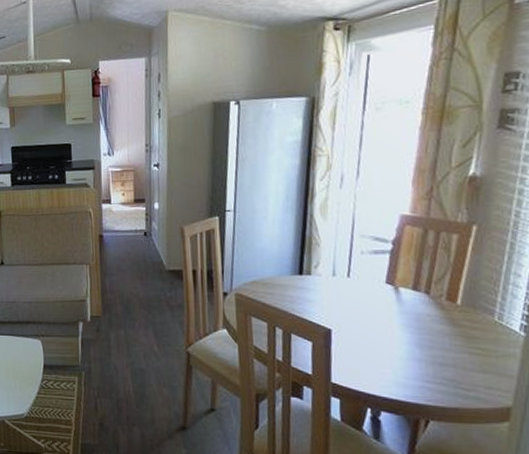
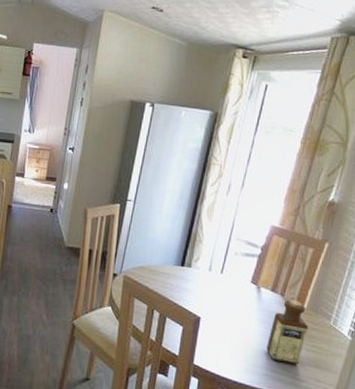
bottle: none [417,297,467,371] -> present [266,300,308,365]

